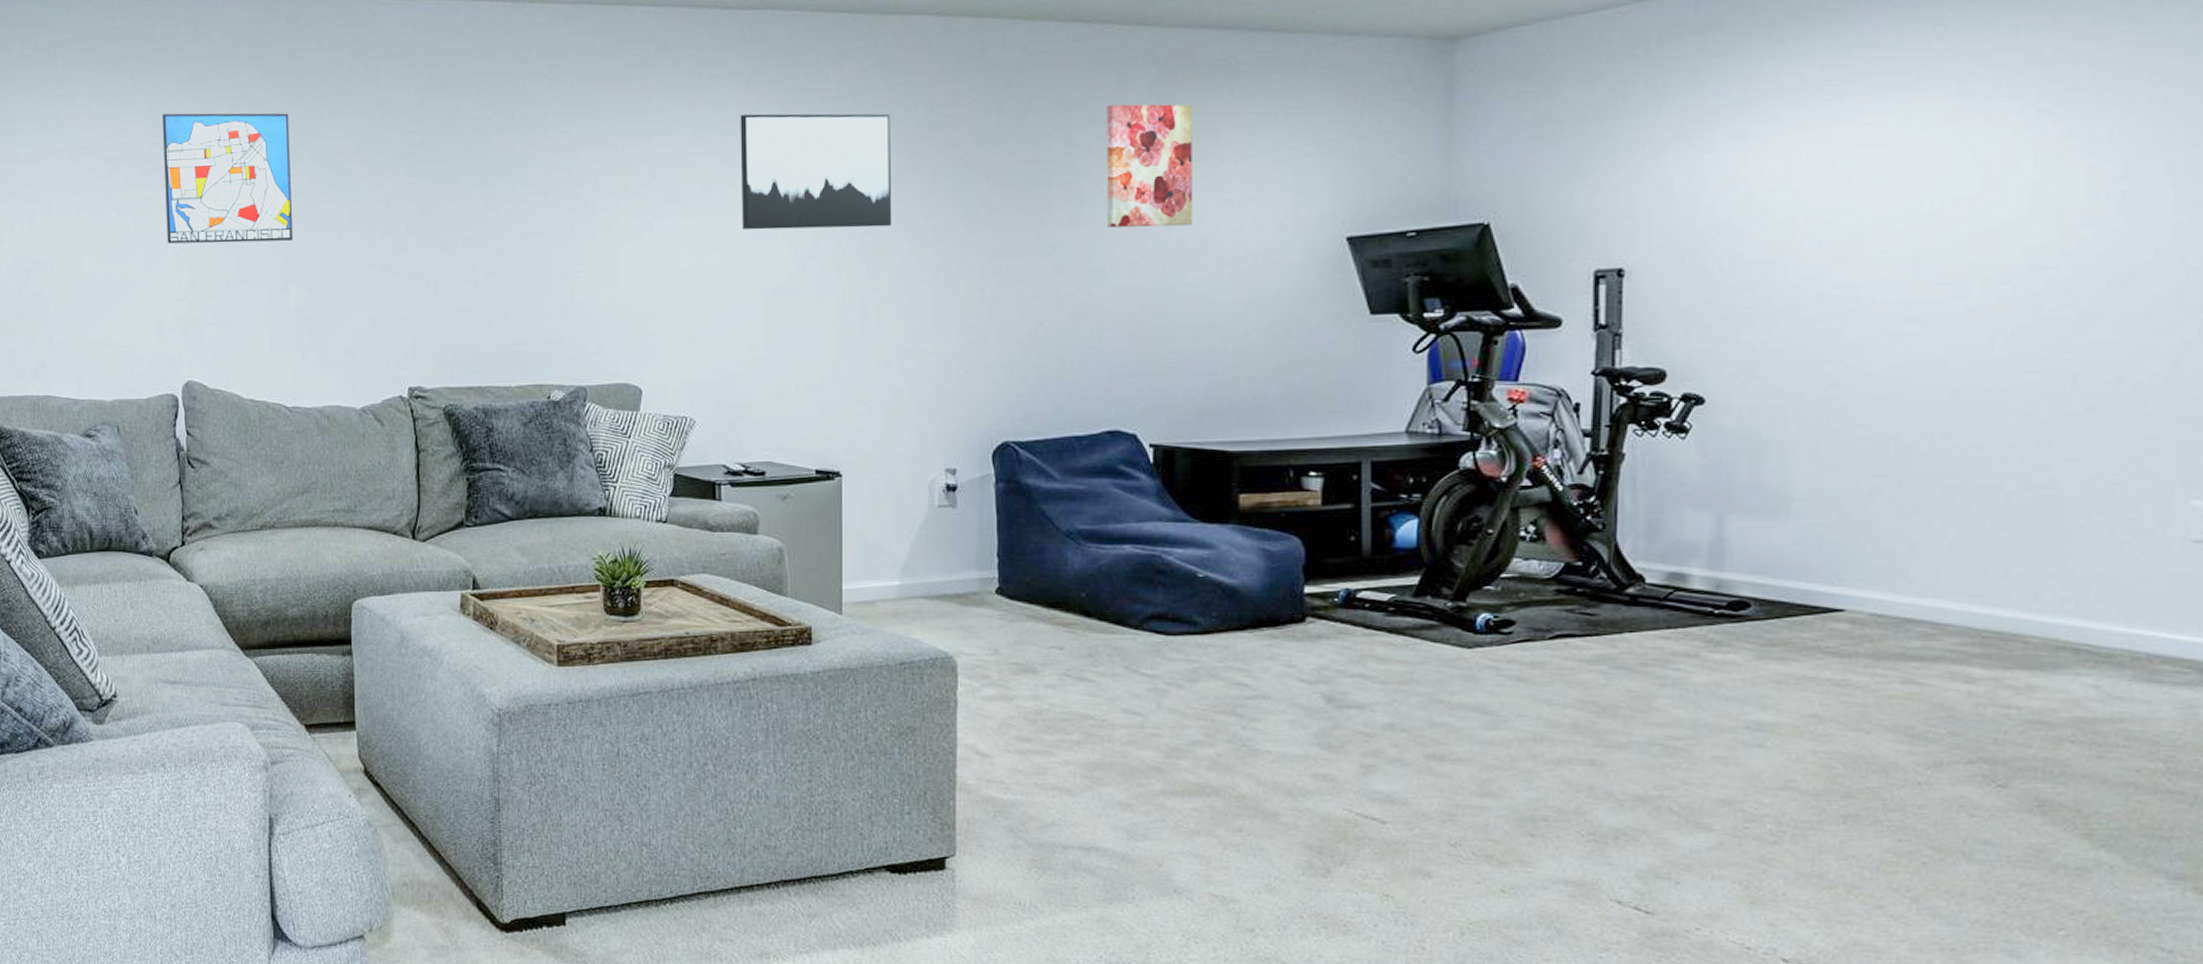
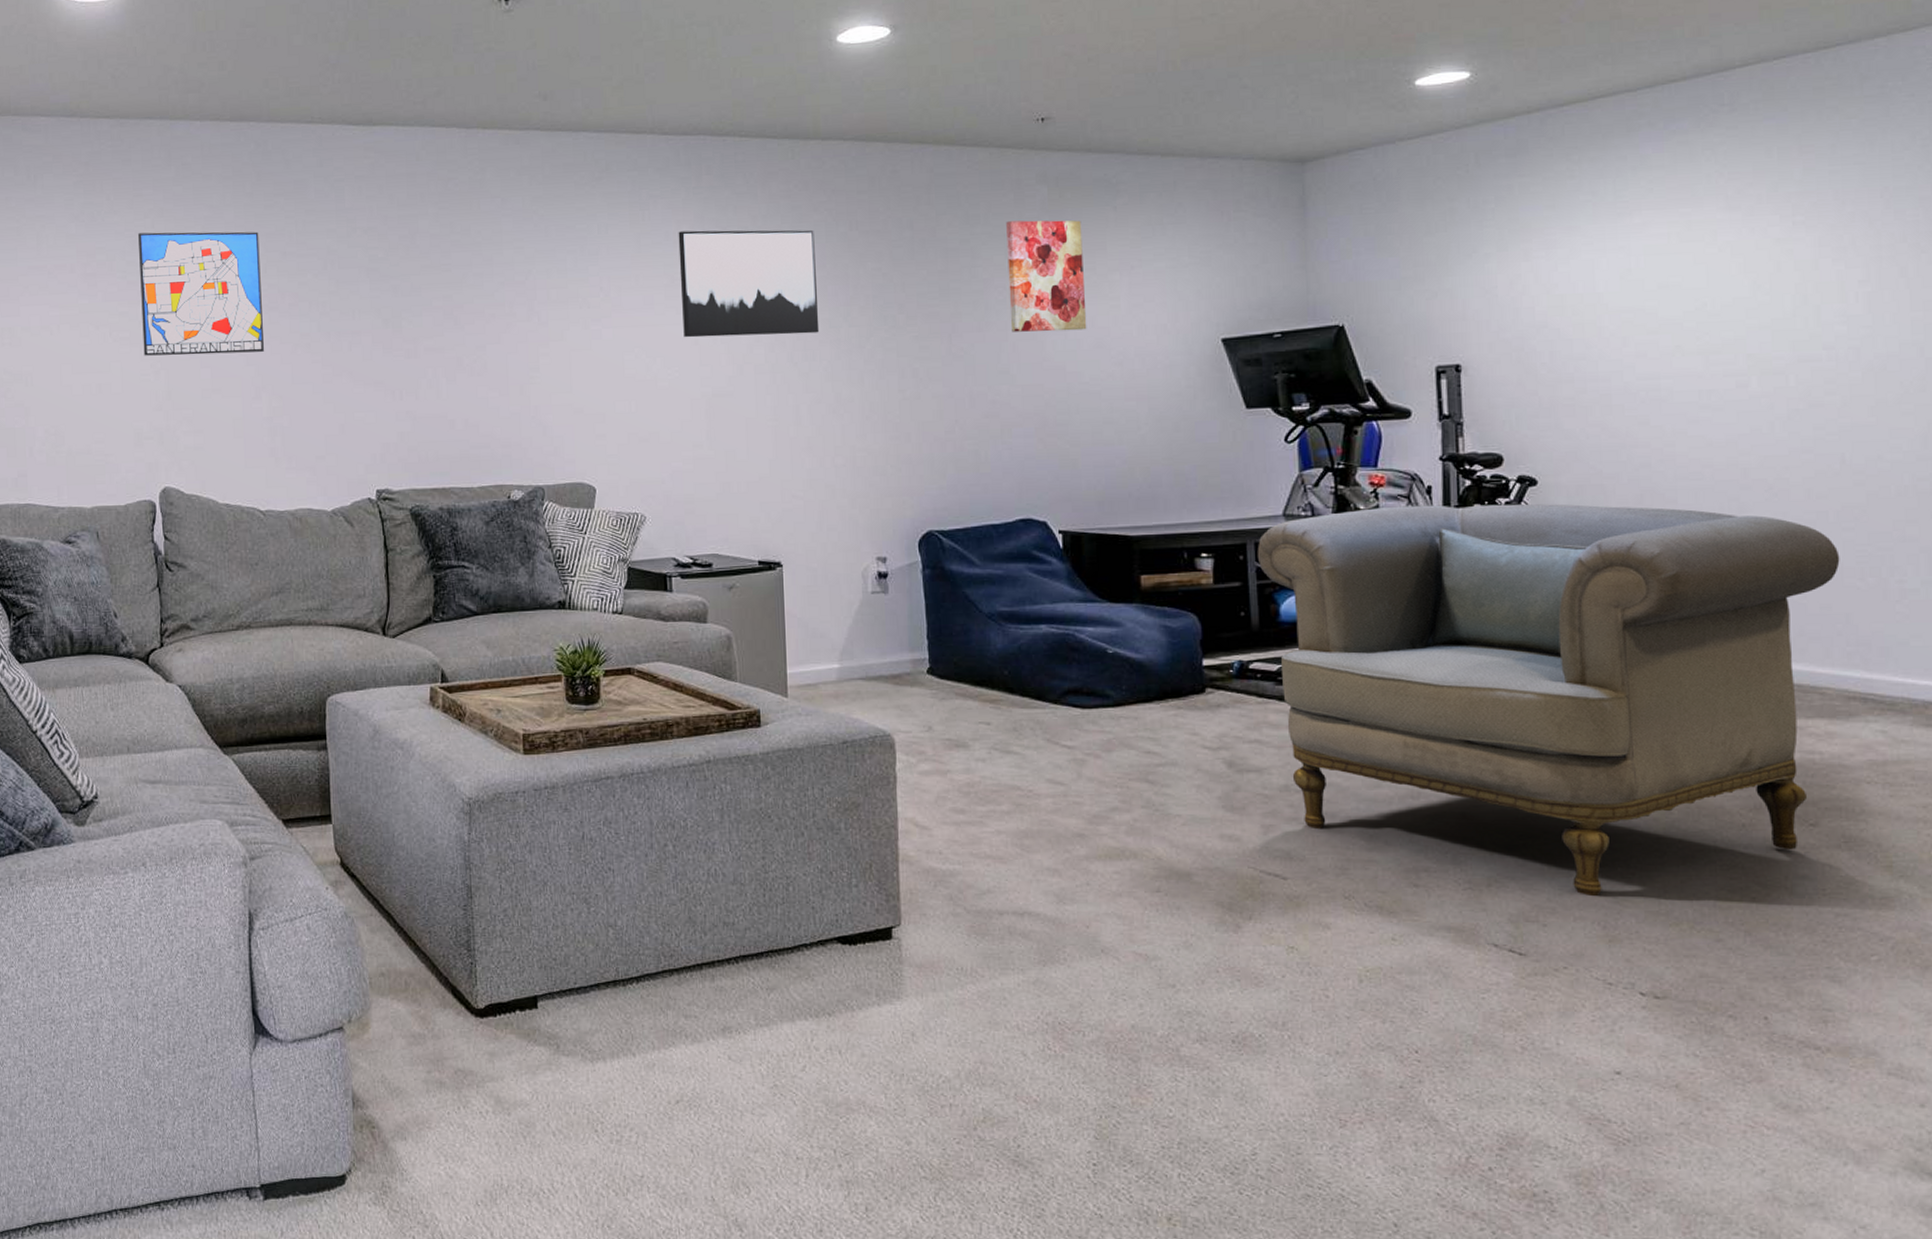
armchair: none [1373,424,2061,855] -> present [1257,503,1840,897]

